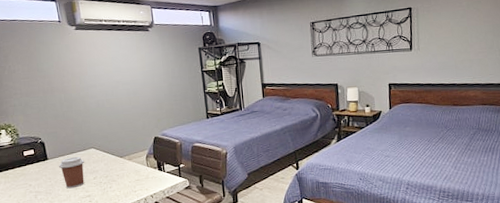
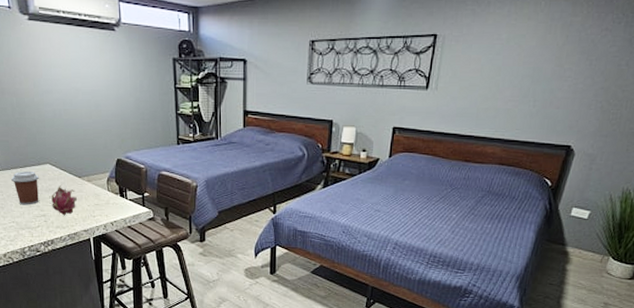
fruit: none [96,165,119,194] -> present [51,184,77,216]

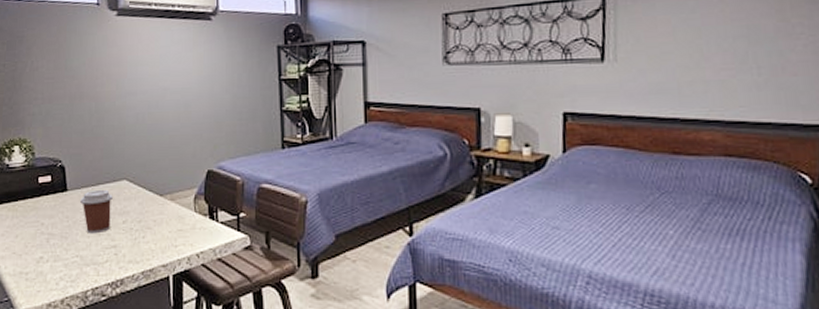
fruit: present [51,184,77,216] -> none [125,205,156,246]

